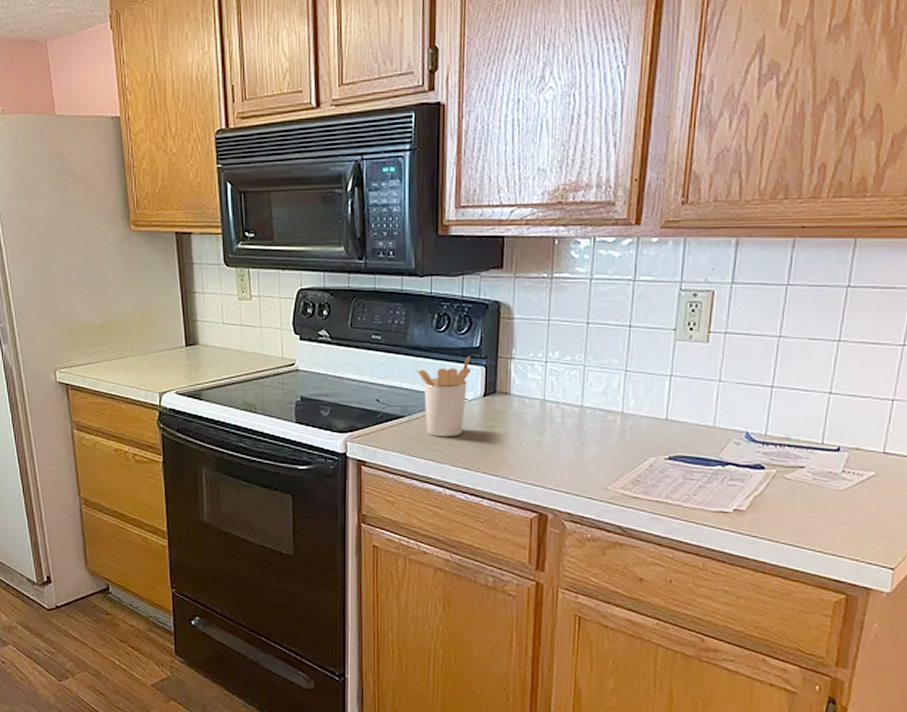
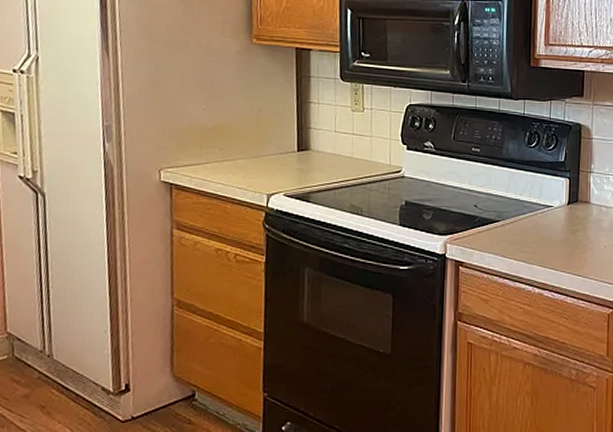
utensil holder: present [417,356,471,437] -> none [511,169,557,241]

